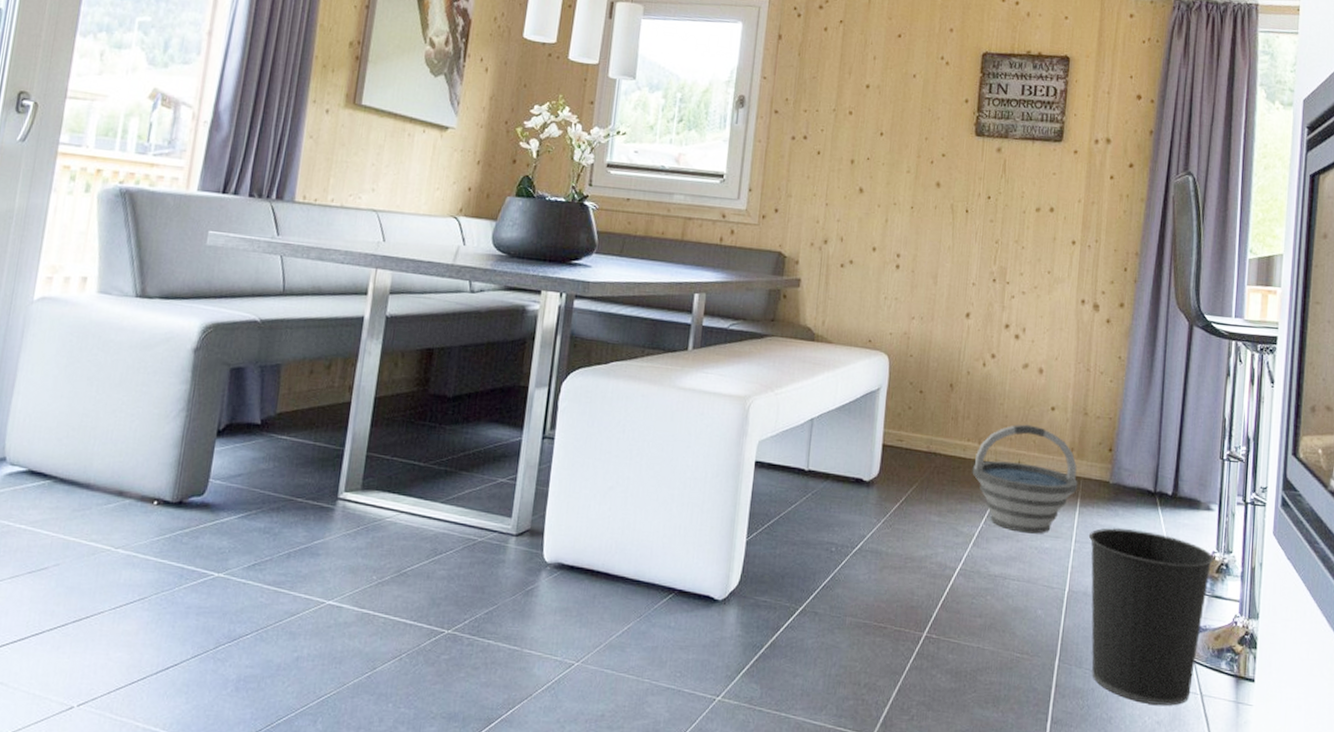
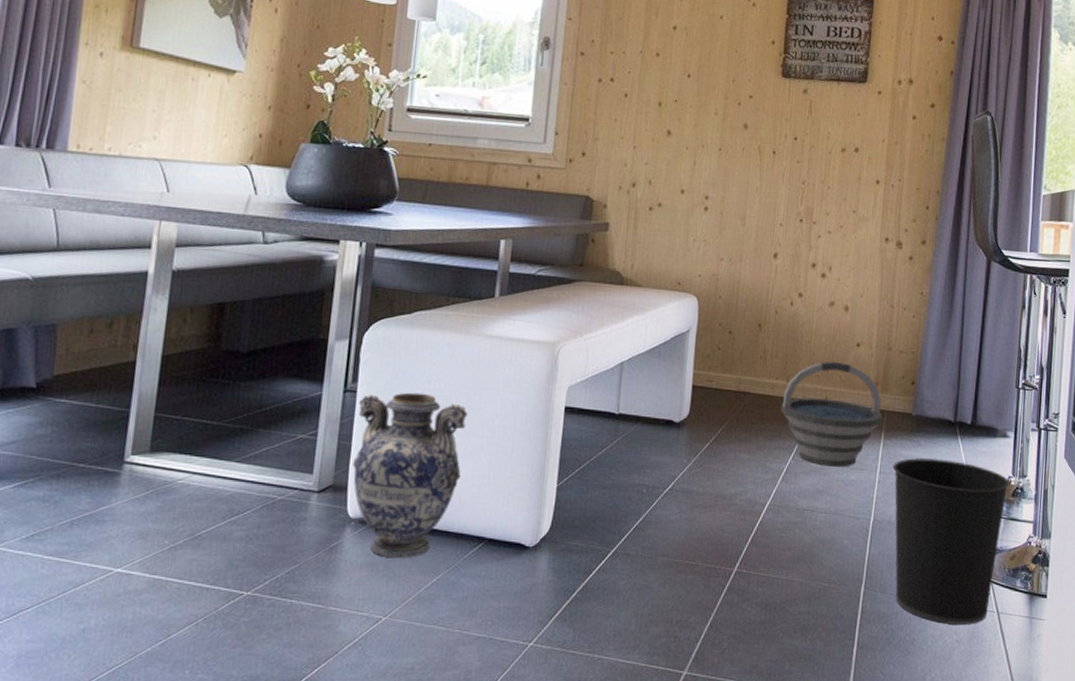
vase: none [549,441,660,606] -> present [353,392,468,559]

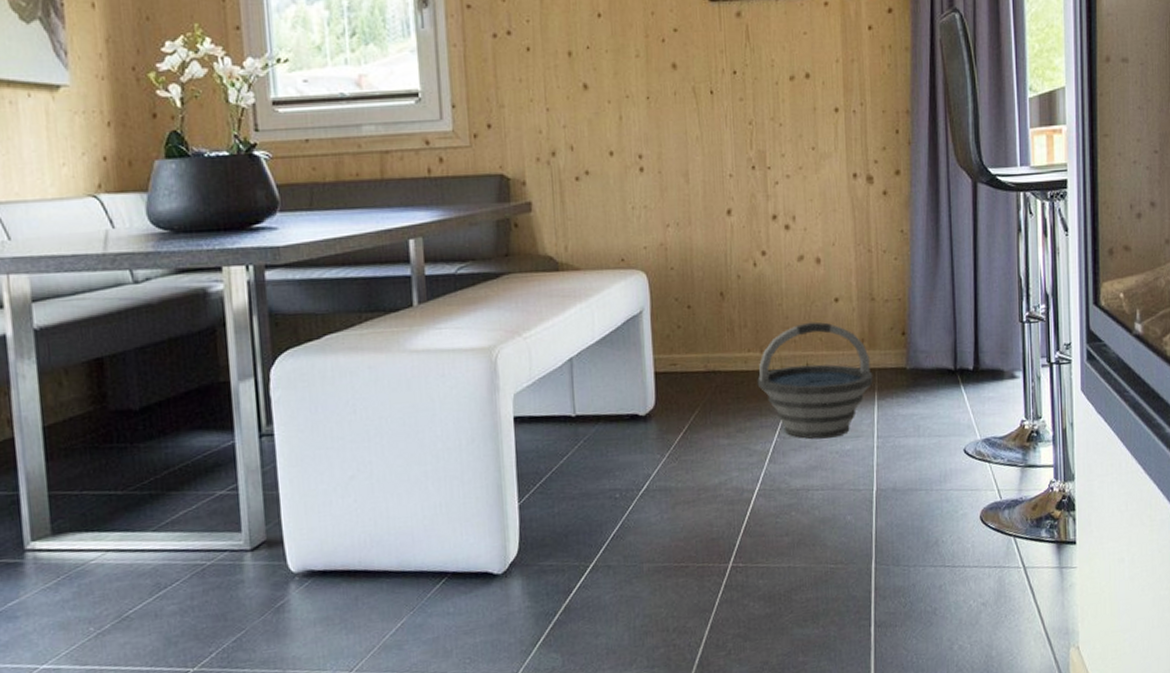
vase: present [353,392,468,559] -> none [279,425,408,609]
wastebasket: present [893,458,1010,624] -> none [892,412,1023,588]

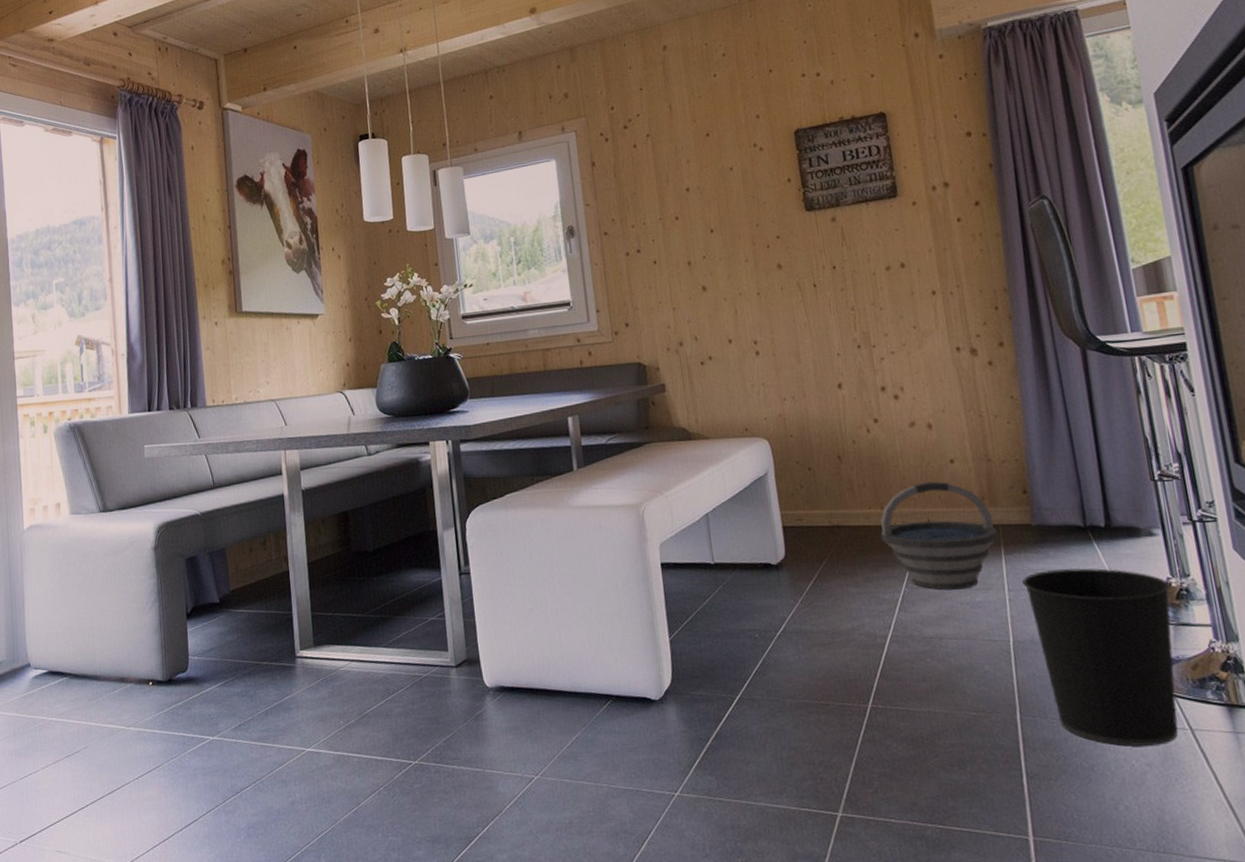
wastebasket: none [892,412,1023,588] -> present [1022,568,1178,747]

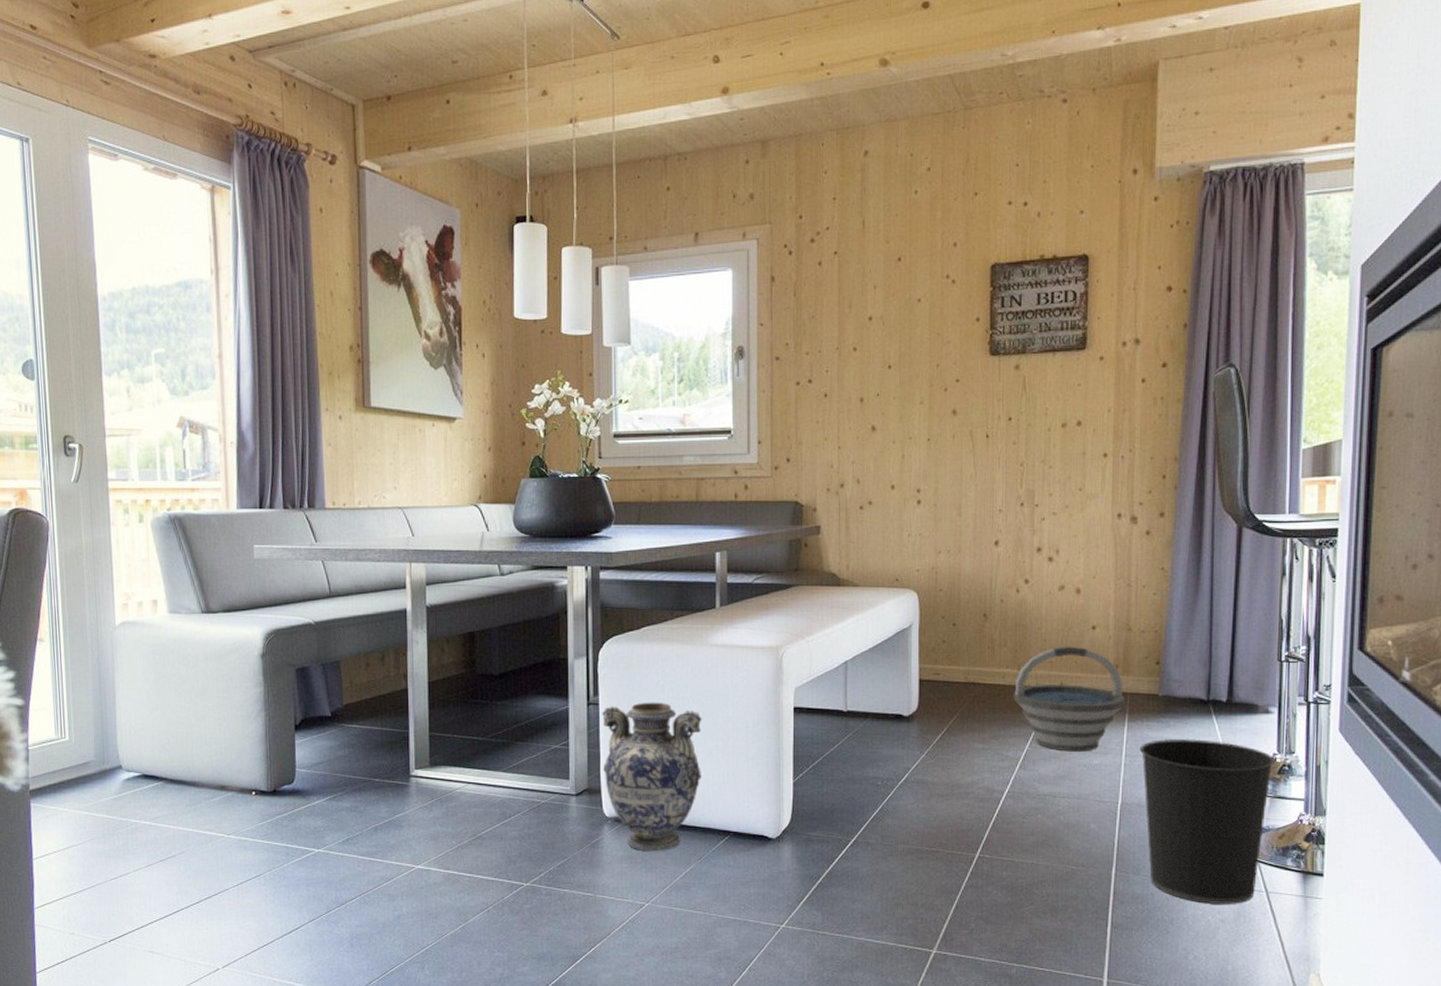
vase: none [474,567,577,721] -> present [602,702,702,852]

